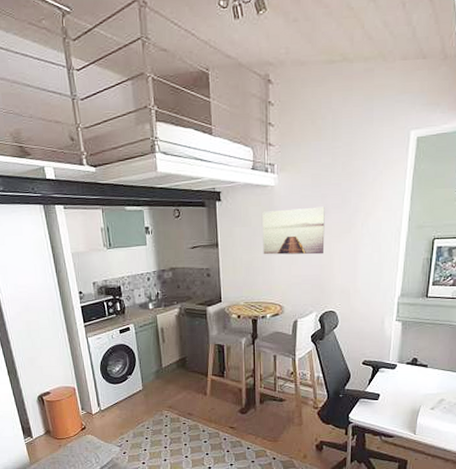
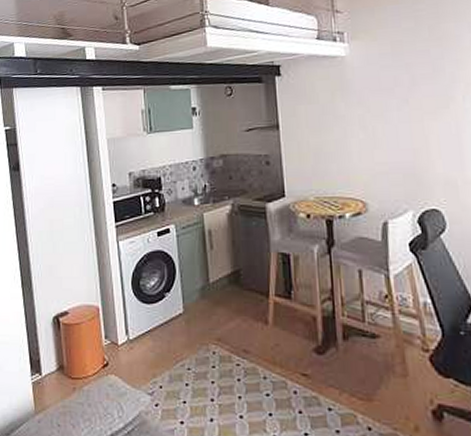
wall art: present [262,206,325,255] -> none [332,77,416,138]

